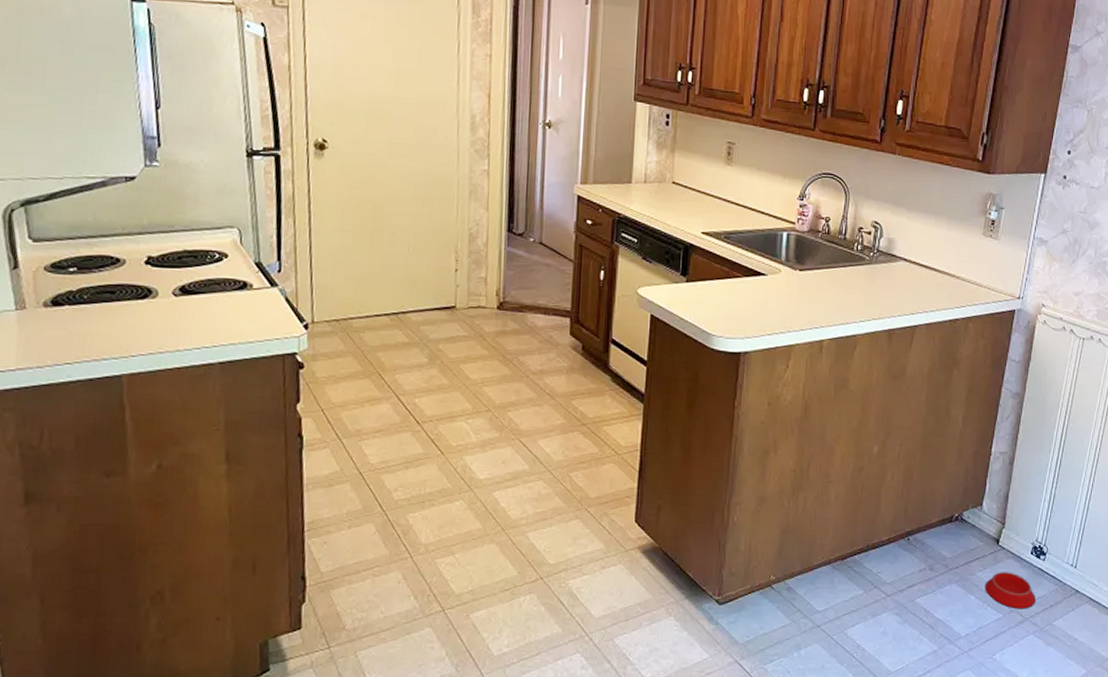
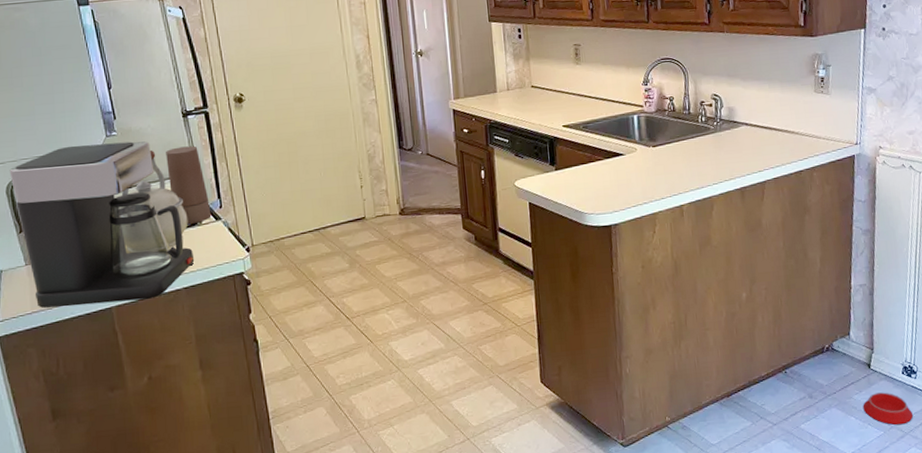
coffee maker: none [10,171,237,372] -> present [9,141,195,309]
kettle: none [154,190,236,312] -> present [121,149,188,248]
canister: none [217,192,267,287] -> present [166,145,212,224]

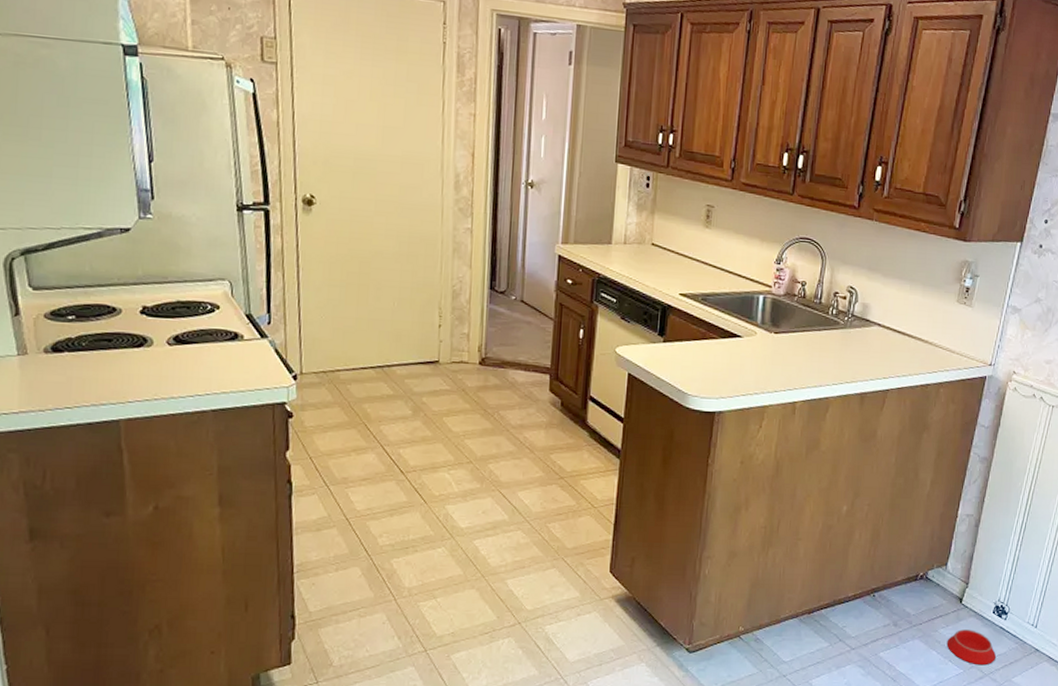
coffee maker: present [9,141,195,309] -> none [11,222,229,418]
kettle: present [121,149,188,248] -> none [148,242,228,361]
canister: present [166,145,212,224] -> none [209,245,257,338]

